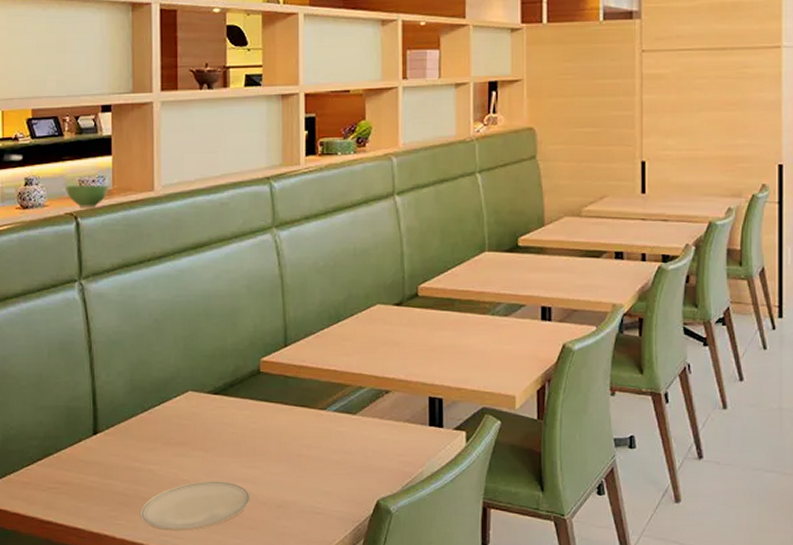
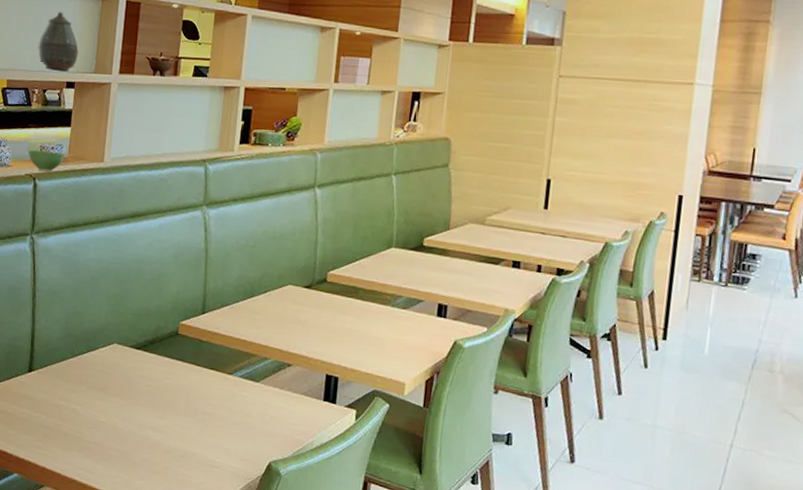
decorative jar: none [66,28,111,95] -> present [39,12,78,73]
plate: present [141,481,250,531] -> none [61,425,158,468]

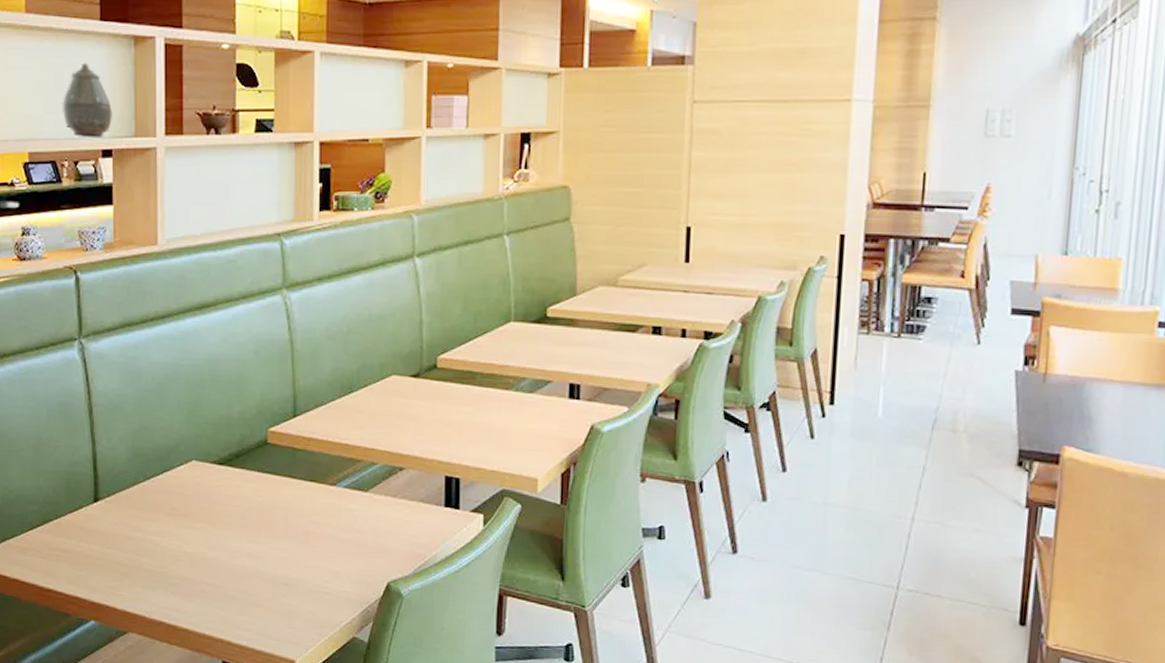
bowl: present [27,150,65,173] -> none [64,237,109,262]

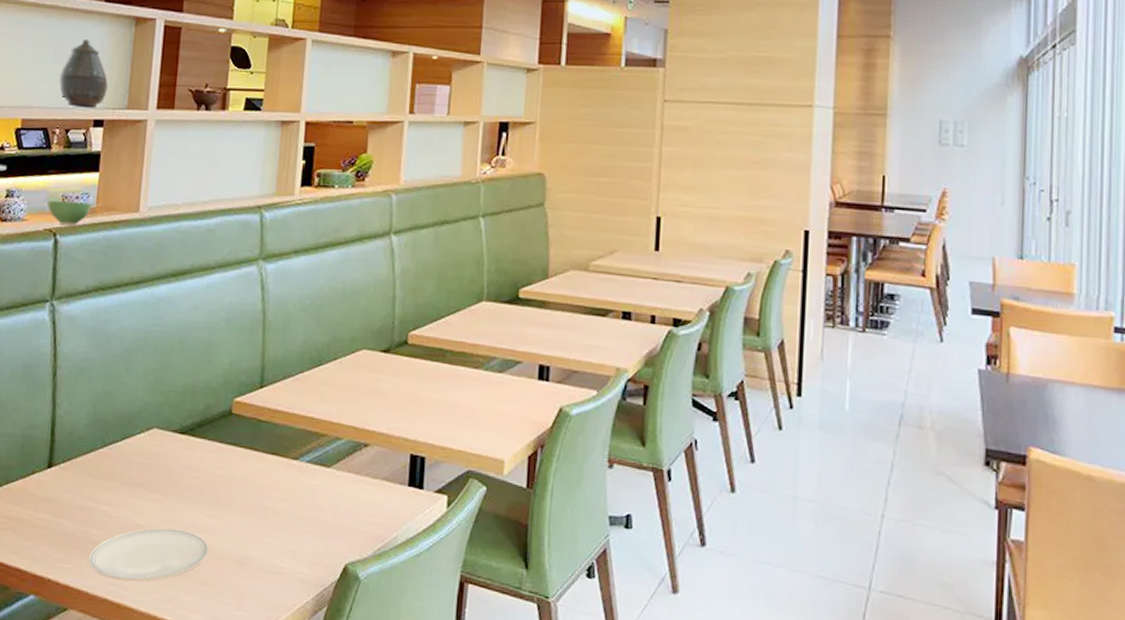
bowl: none [64,237,109,262] -> present [46,201,92,226]
plate: none [143,554,256,605] -> present [89,528,209,582]

